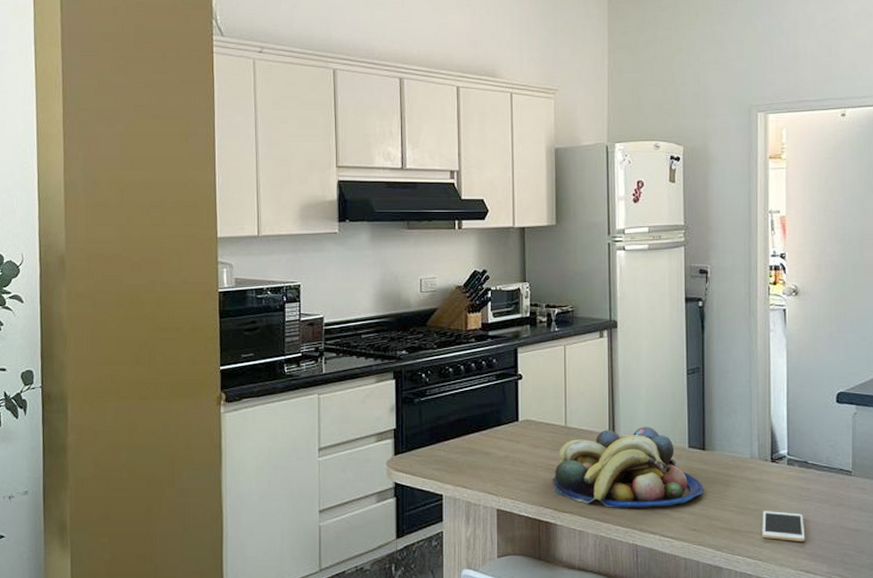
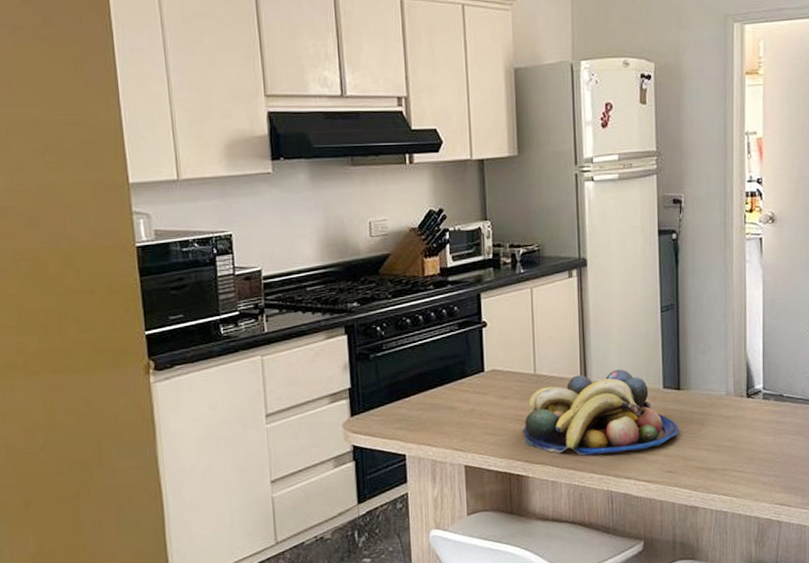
cell phone: present [762,511,806,541] -> none [737,446,780,476]

